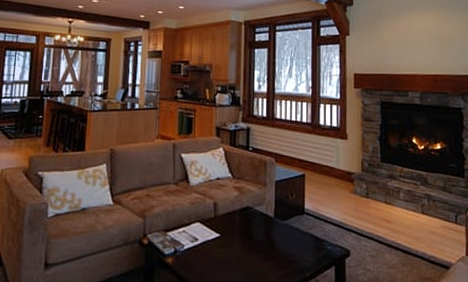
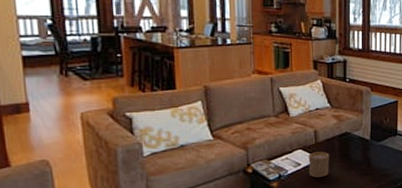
cup: none [206,226,229,256] -> present [309,151,329,177]

